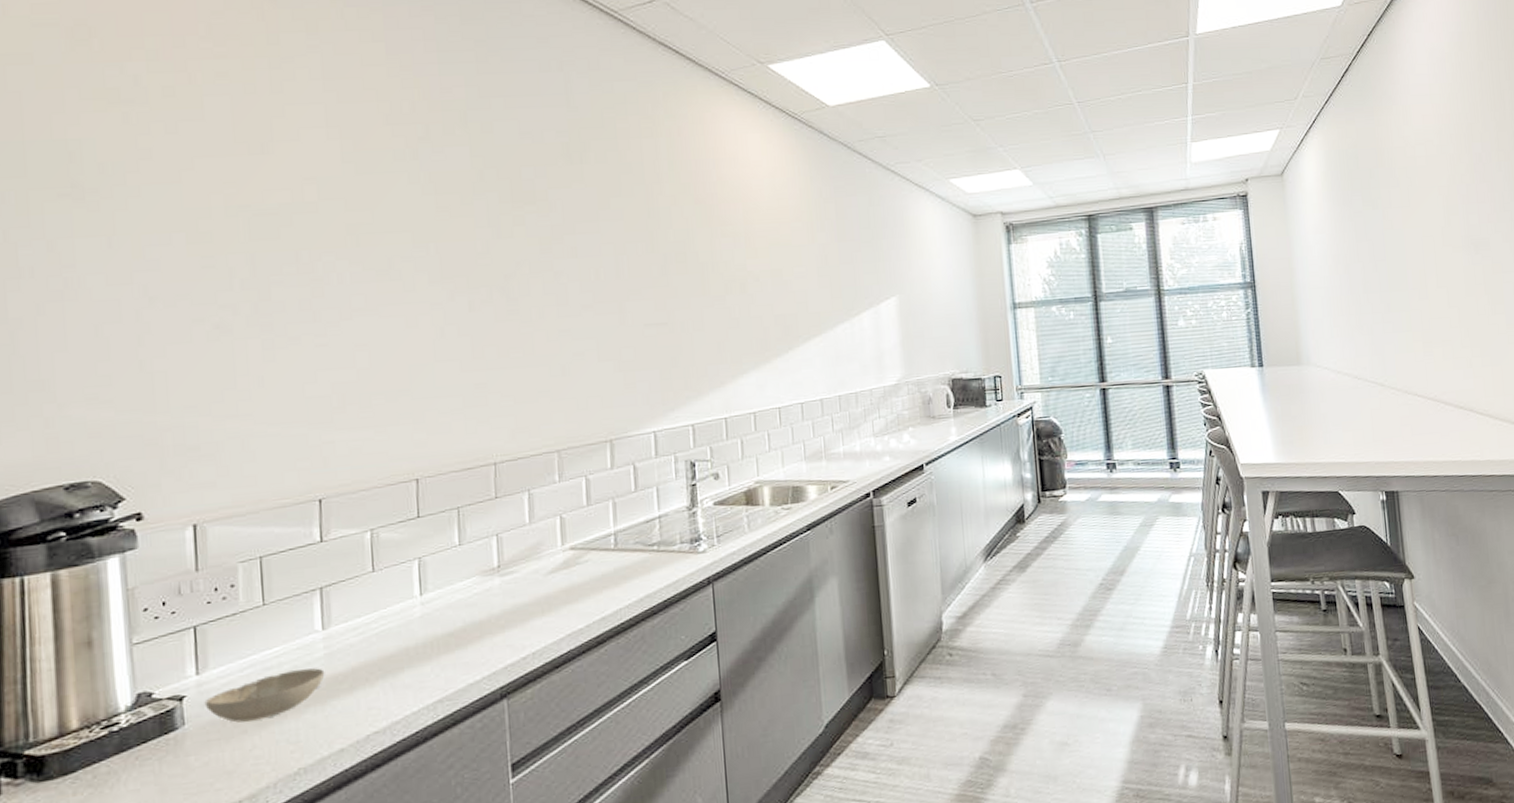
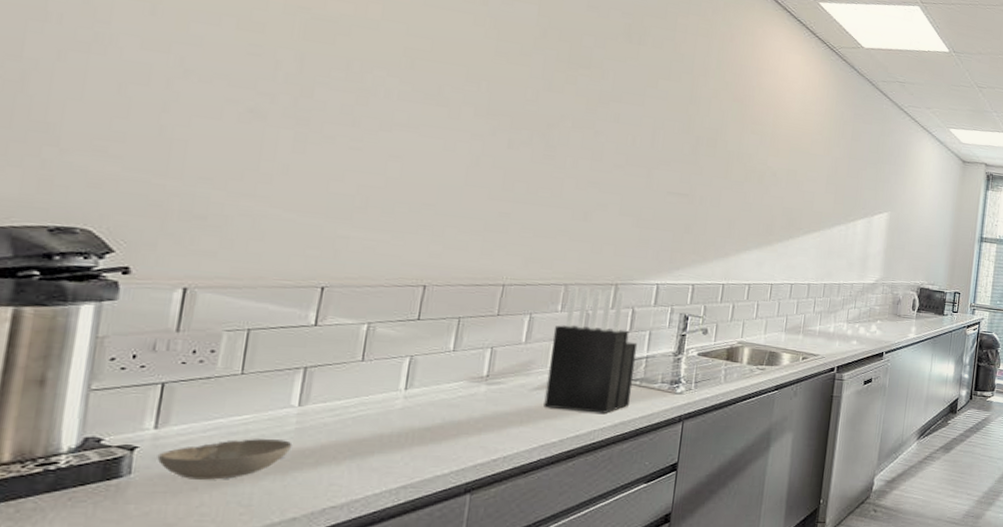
knife block: none [555,447,651,592] -> present [543,286,638,413]

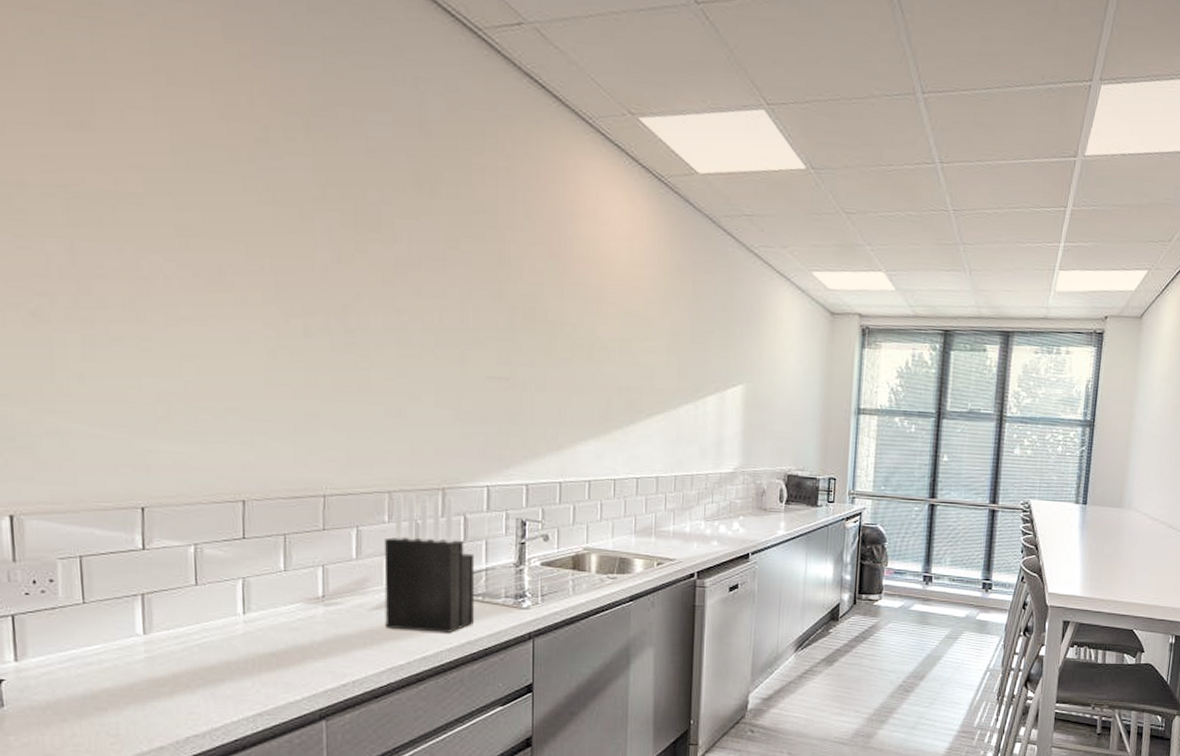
bowl: present [157,439,293,480] -> none [23,669,146,711]

